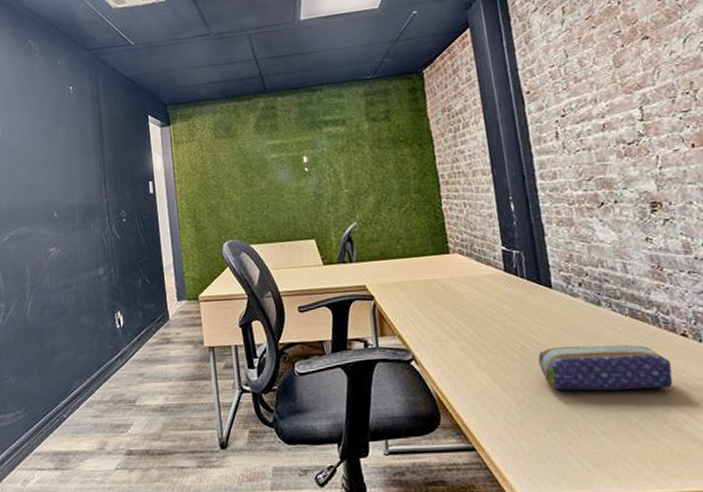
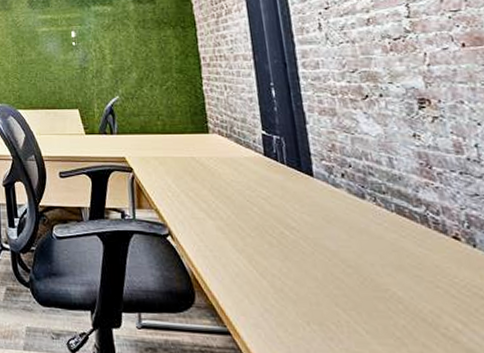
pencil case: present [538,344,673,391] -> none [298,237,445,293]

